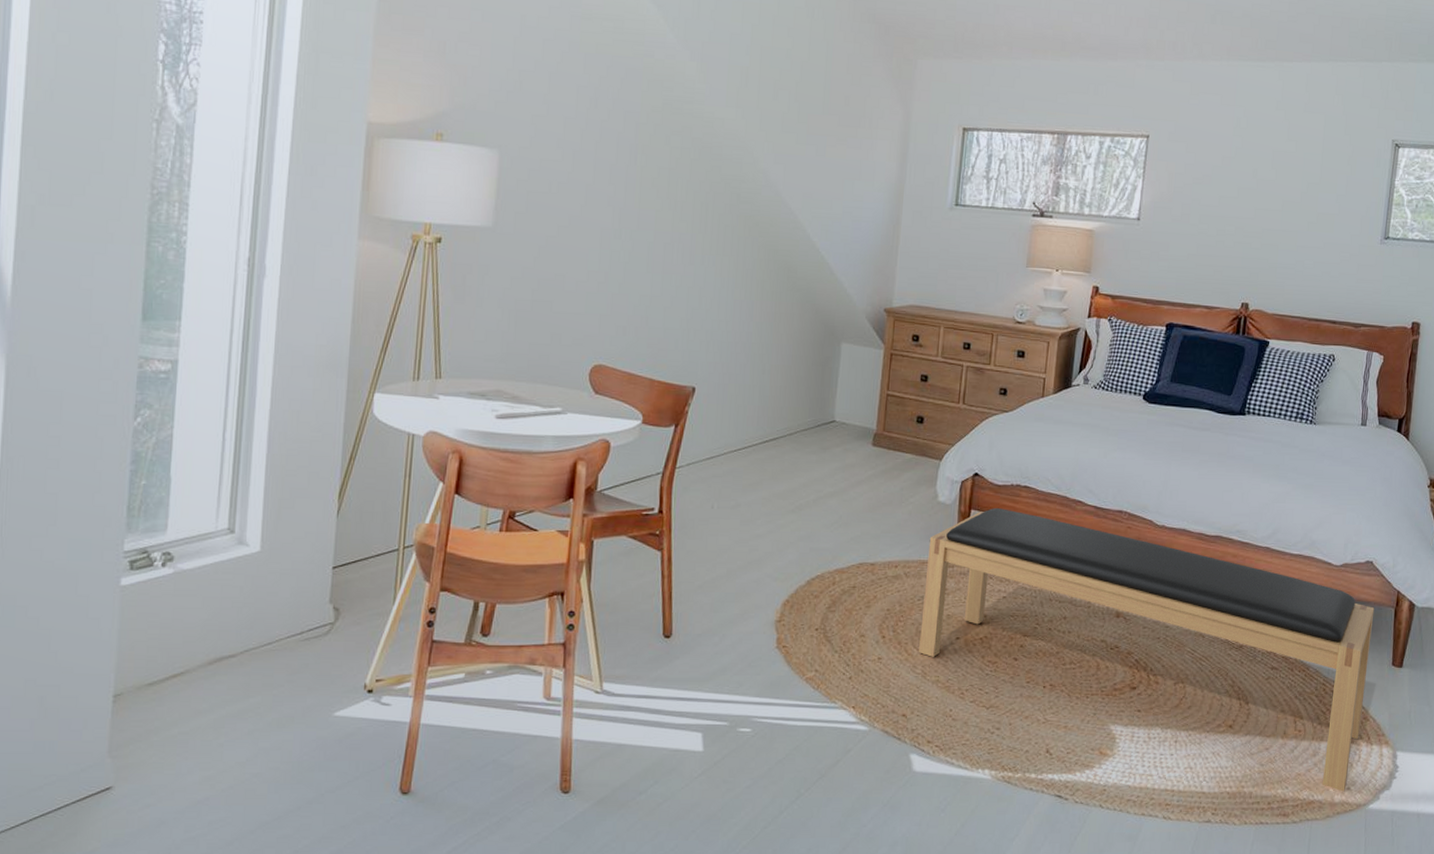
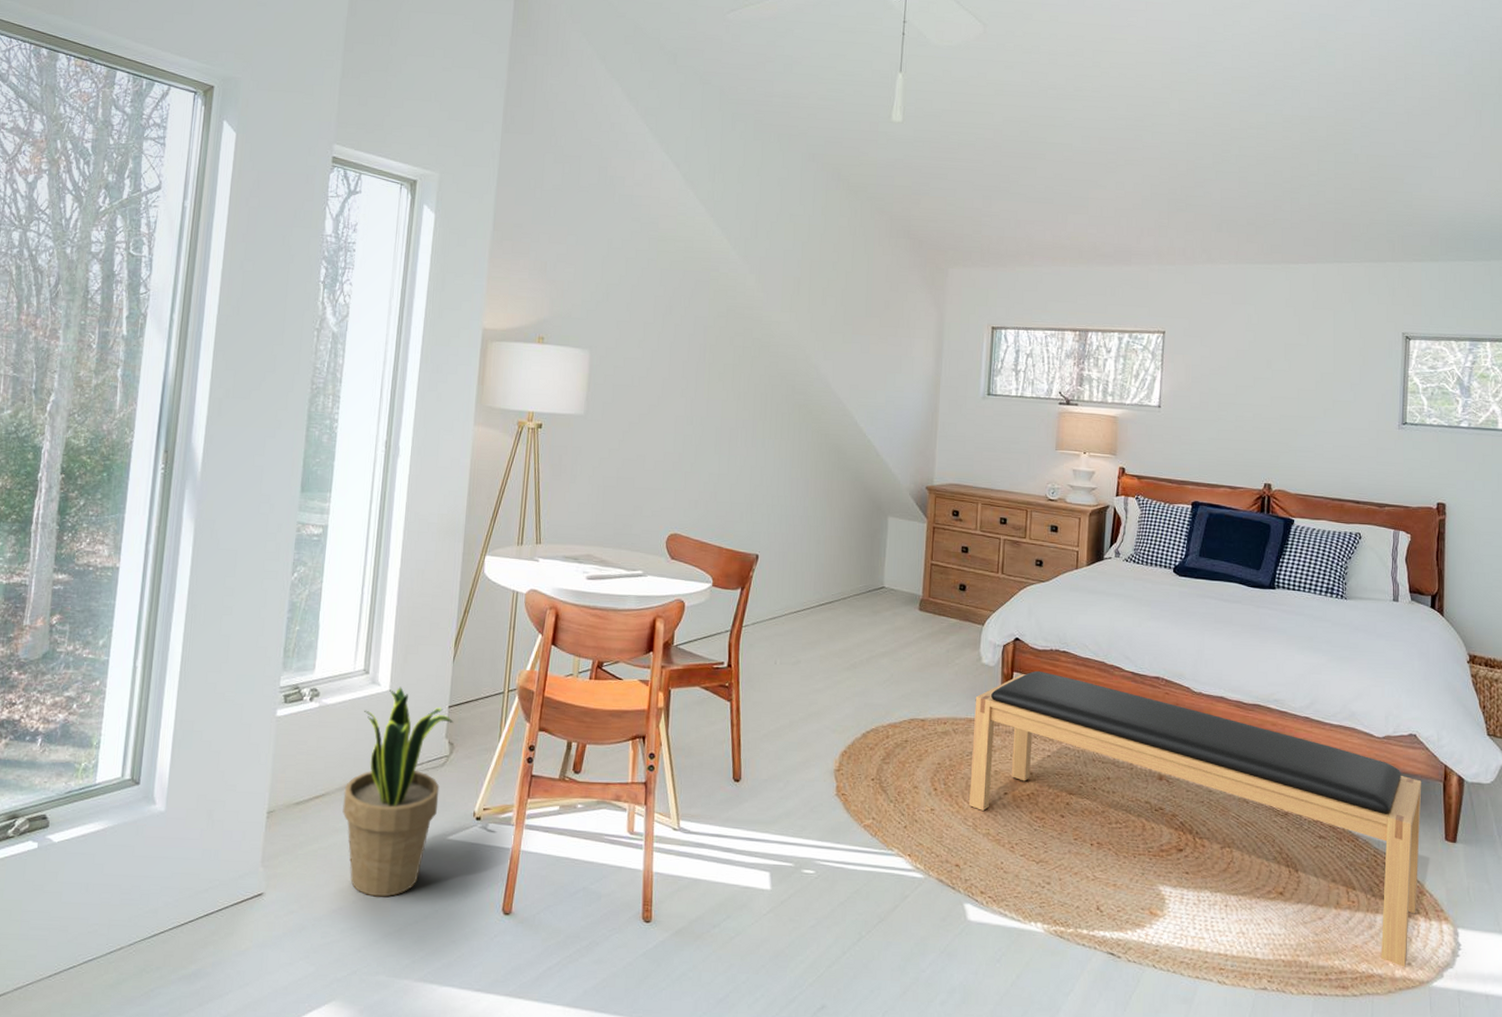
potted plant: none [206,546,339,783] -> present [342,686,454,897]

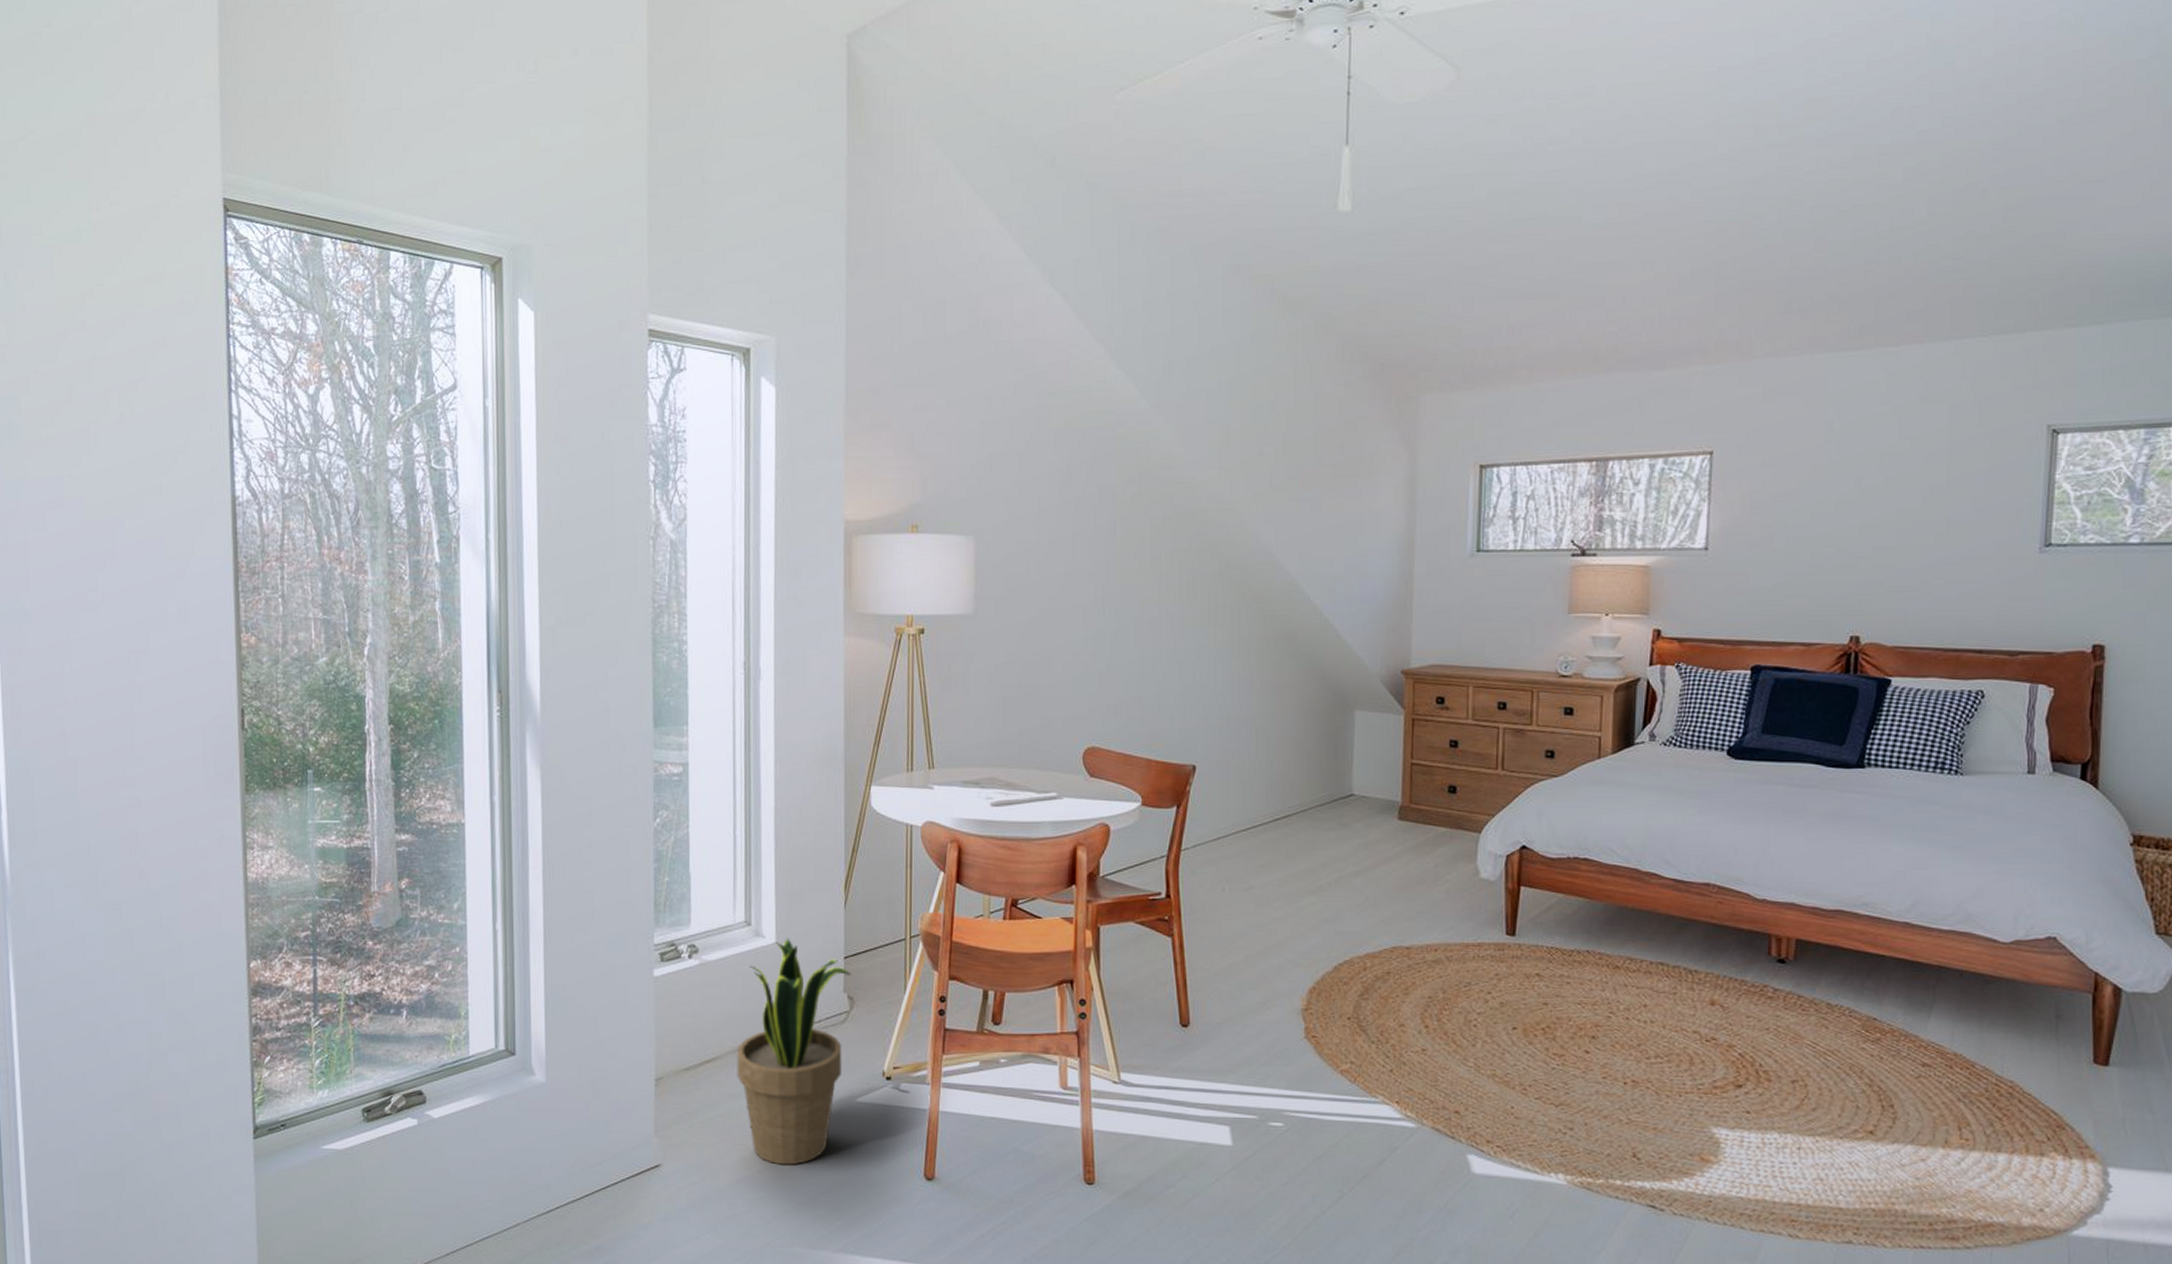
bench: present [969,670,1422,967] -> none [1469,883,2063,1214]

